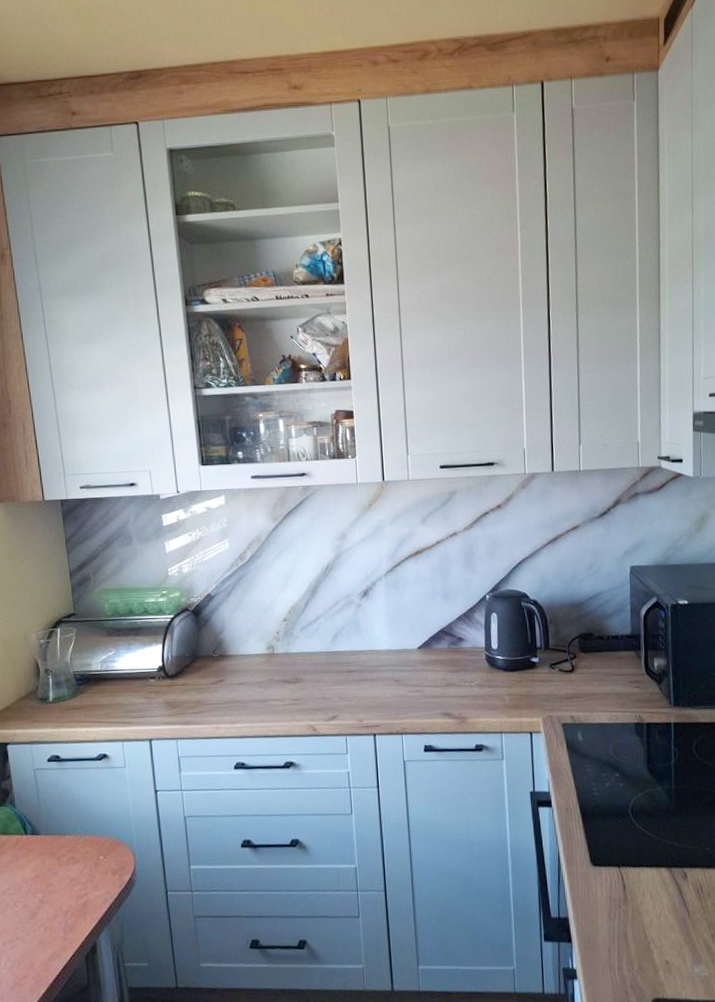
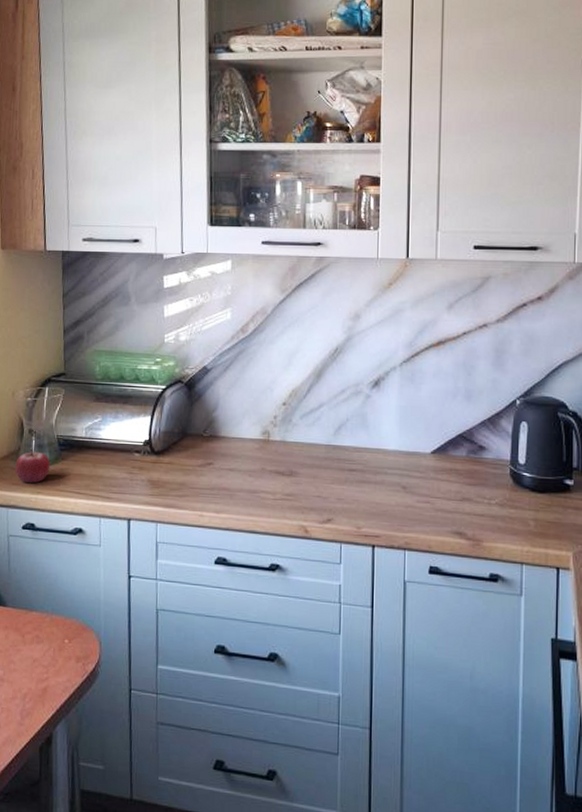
fruit: none [33,686,70,719] -> present [14,448,50,484]

